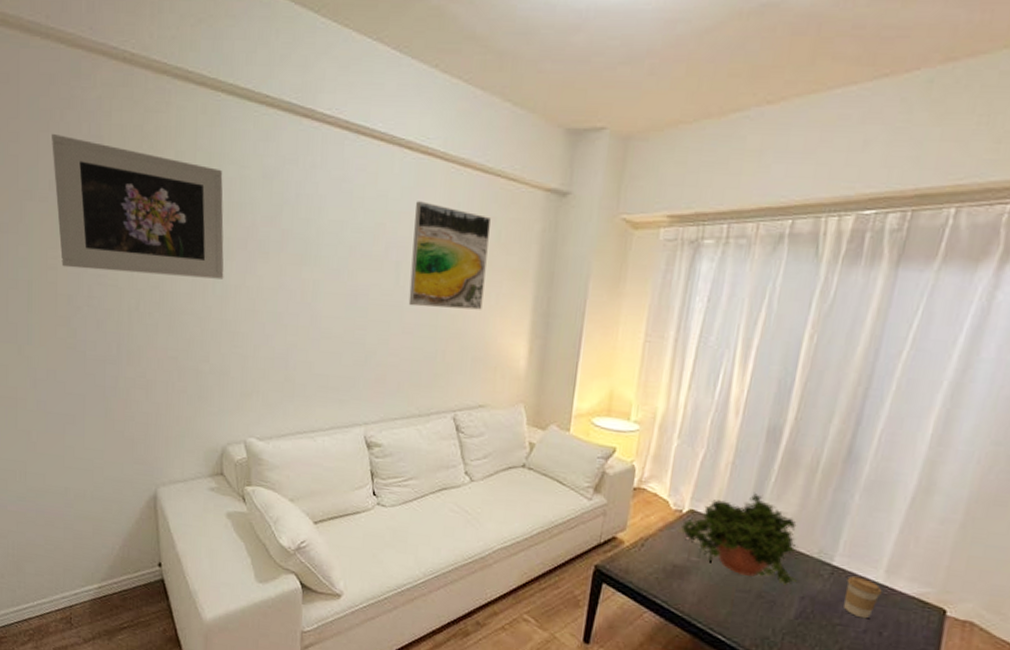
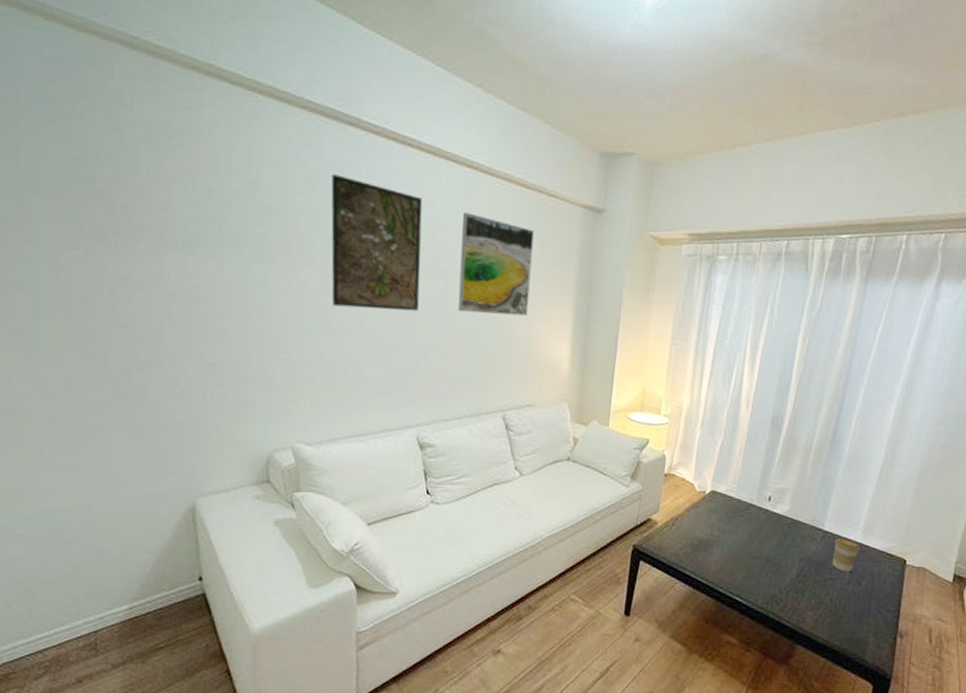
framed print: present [52,134,224,279] -> none [60,124,266,284]
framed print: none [284,168,375,306] -> present [331,174,423,311]
potted plant: present [681,492,798,585] -> none [705,472,797,550]

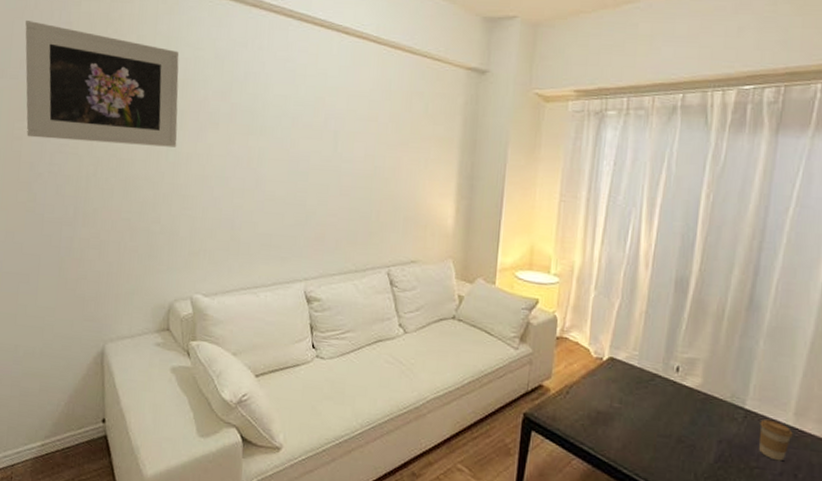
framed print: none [60,124,266,284] -> present [25,21,180,148]
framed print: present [331,174,423,311] -> none [232,50,316,170]
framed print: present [458,212,534,316] -> none [345,78,419,174]

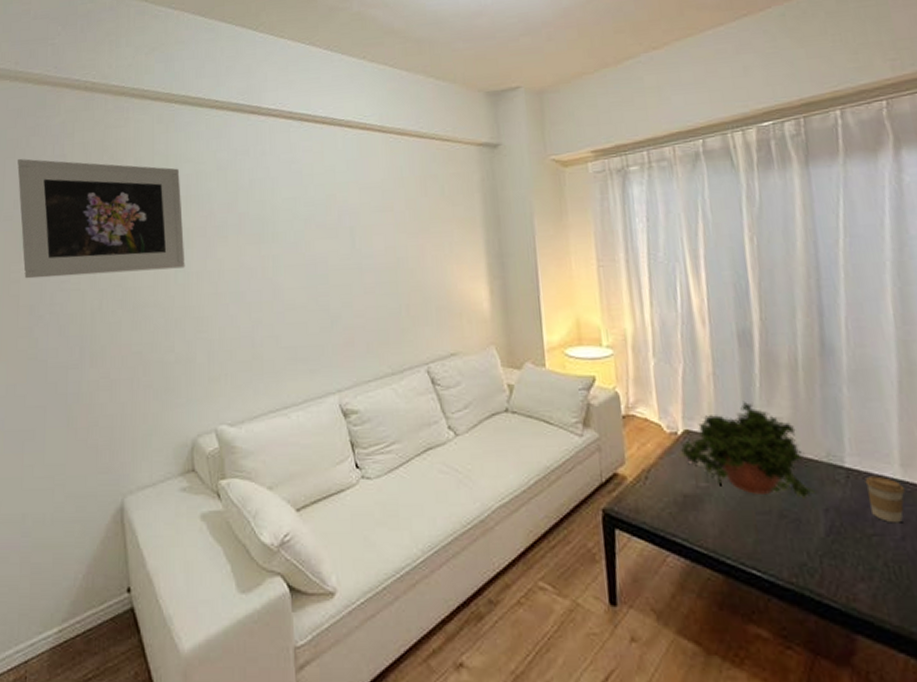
potted plant: none [603,339,713,429] -> present [680,400,814,498]

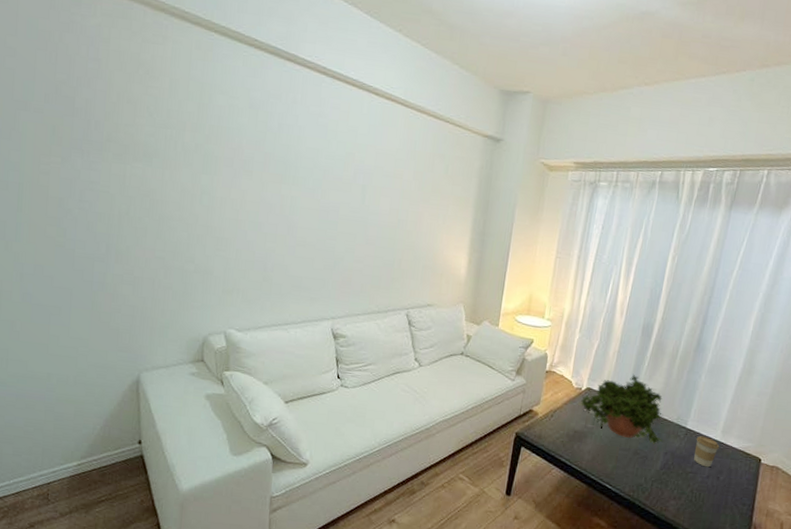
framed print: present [17,159,185,279] -> none [49,53,214,192]

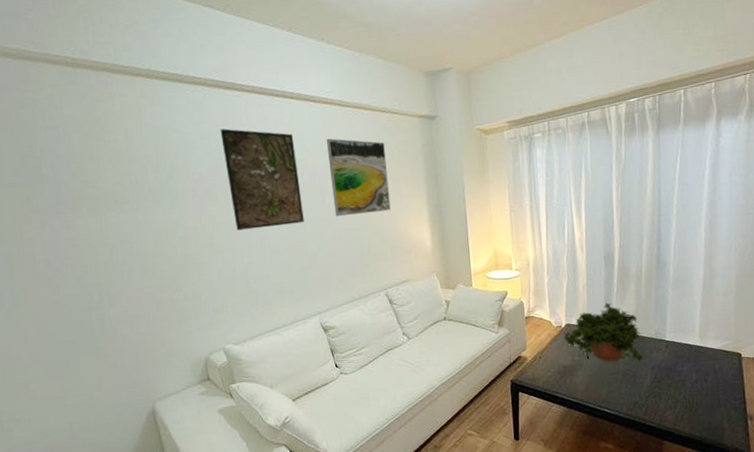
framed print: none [265,101,347,220] -> present [220,128,305,231]
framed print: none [372,137,440,228] -> present [327,138,391,217]
coffee cup: present [694,435,720,468] -> none [677,344,700,373]

